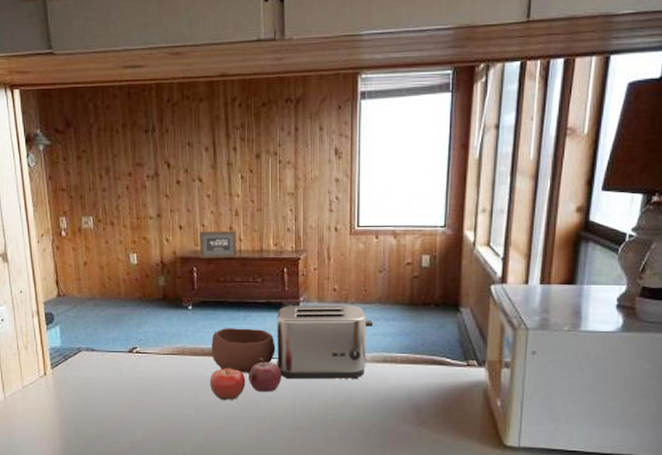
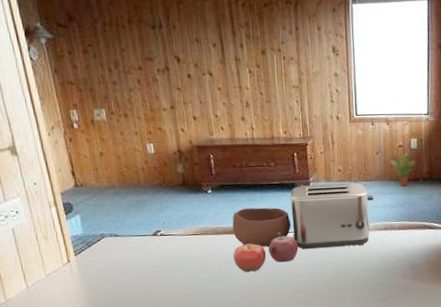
picture frame: present [200,230,237,259] -> none [214,120,251,147]
potted plant: none [394,271,429,312] -> present [389,152,418,187]

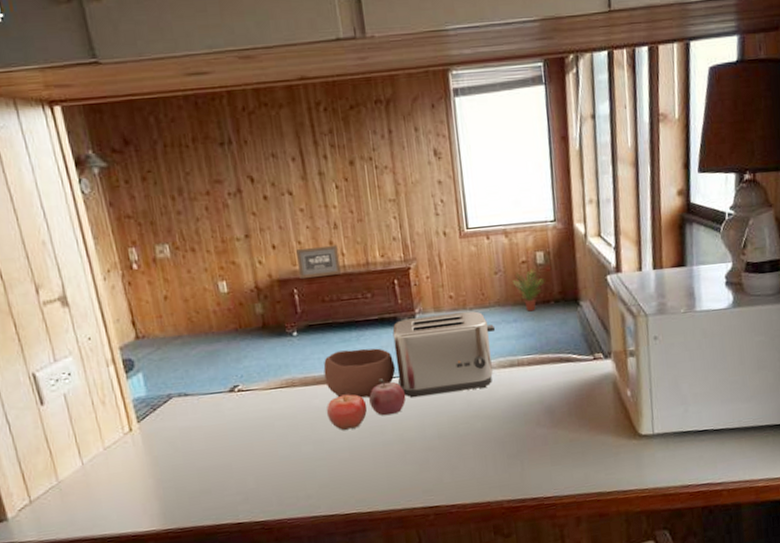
picture frame: none [214,120,251,147] -> present [296,244,342,280]

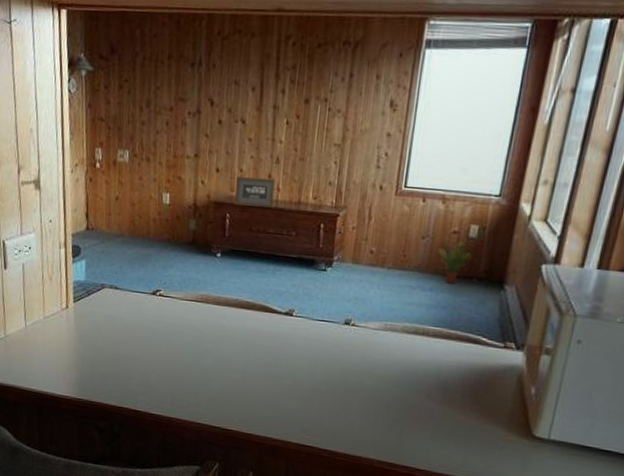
bowl: present [323,348,396,398] -> none [235,280,303,331]
fruit: present [326,391,367,430] -> none [230,319,267,355]
fruit: present [369,378,406,416] -> none [271,314,306,351]
toaster: present [392,311,496,399] -> none [302,264,409,348]

